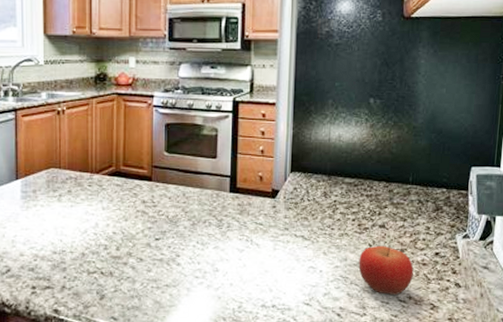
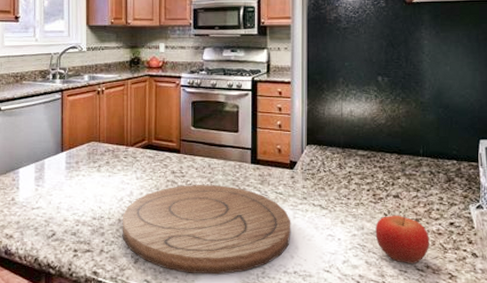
cutting board: none [86,215,271,310] -> present [122,185,291,275]

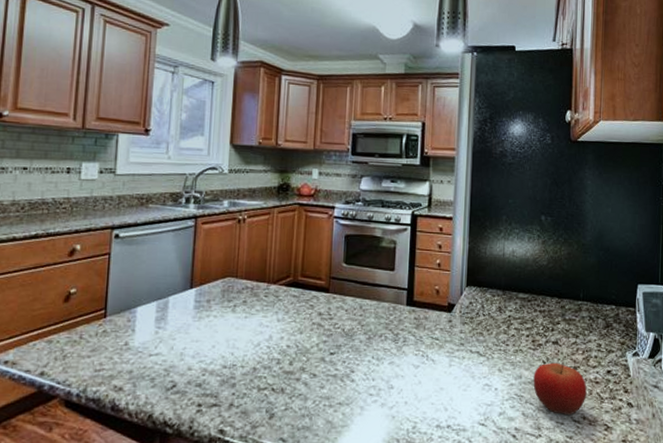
cutting board: present [122,185,291,275] -> none [257,328,447,431]

